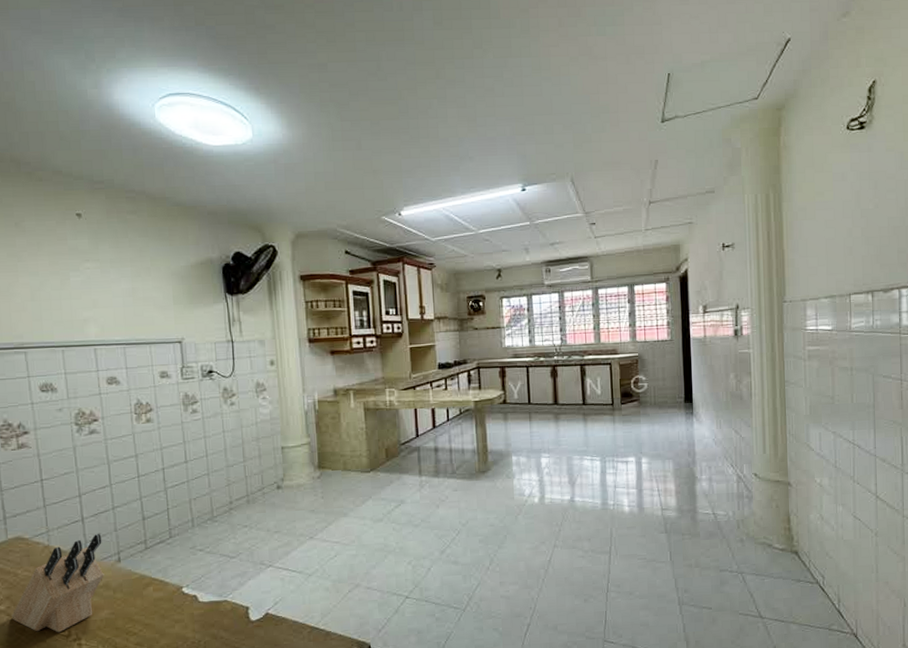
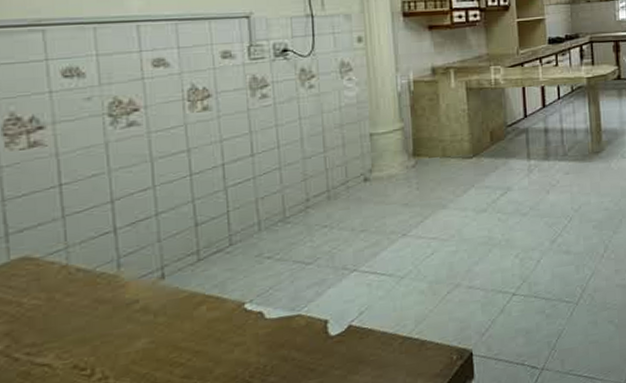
knife block: present [11,533,104,633] -> none [12,245,142,374]

